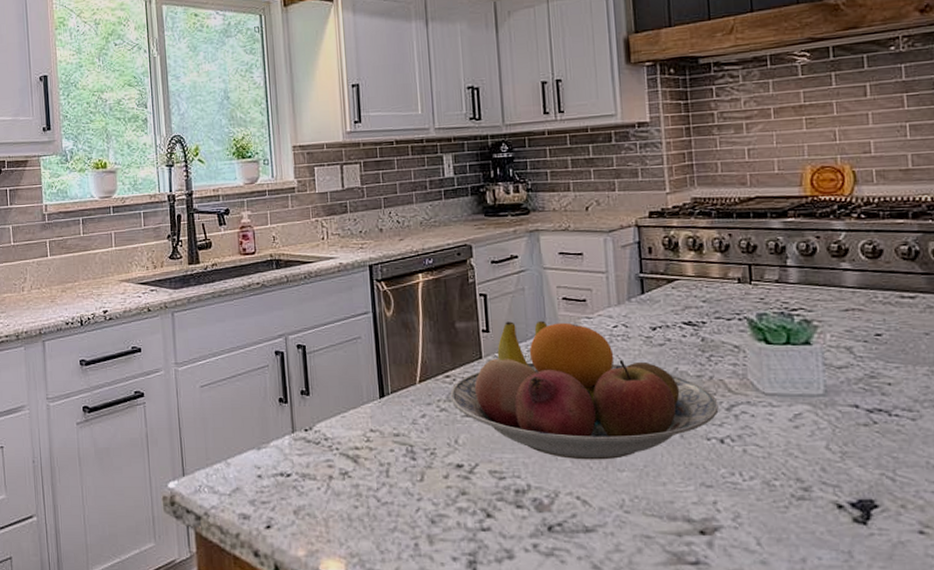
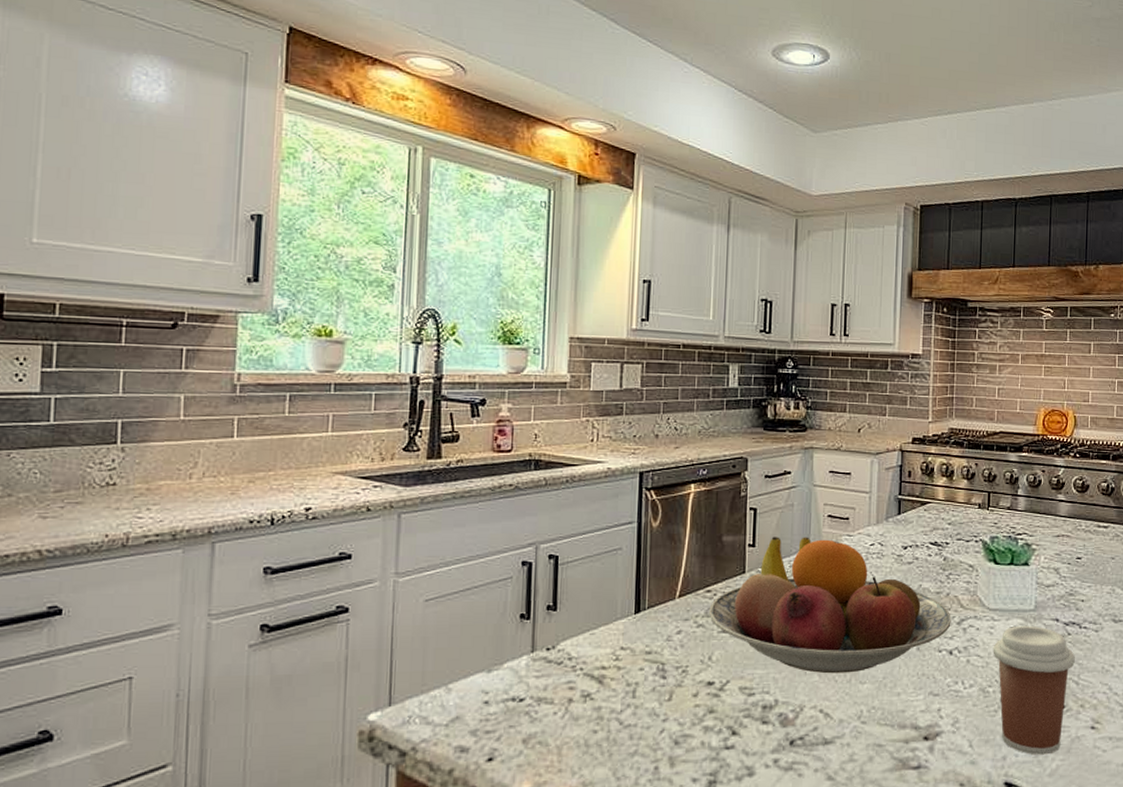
coffee cup: none [774,412,887,560] -> present [993,625,1075,755]

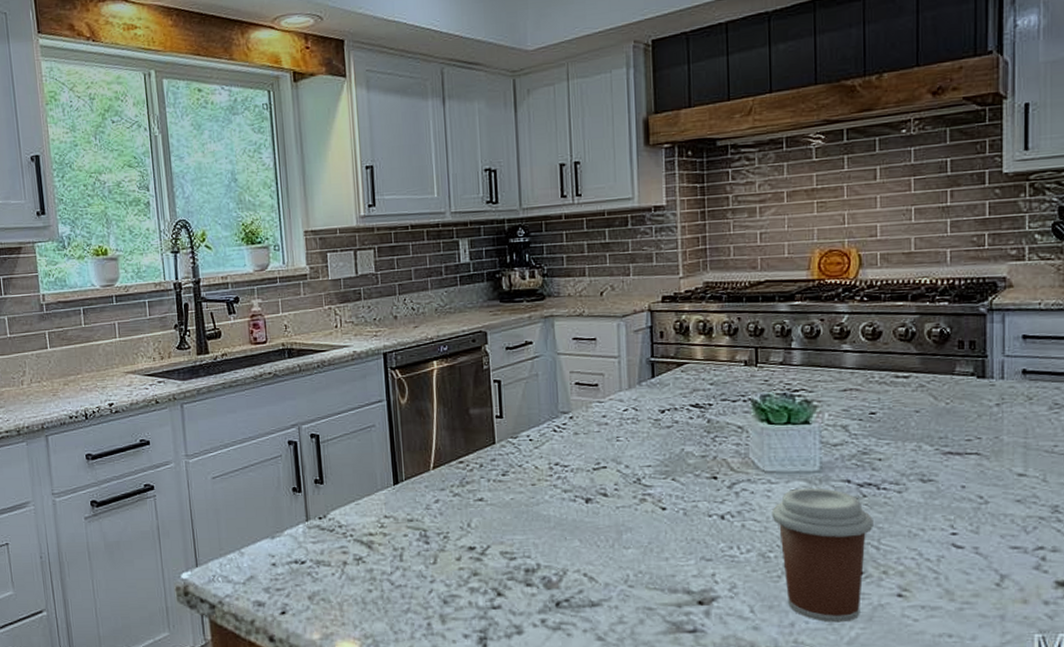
fruit bowl: present [709,537,951,674] -> none [463,405,721,539]

